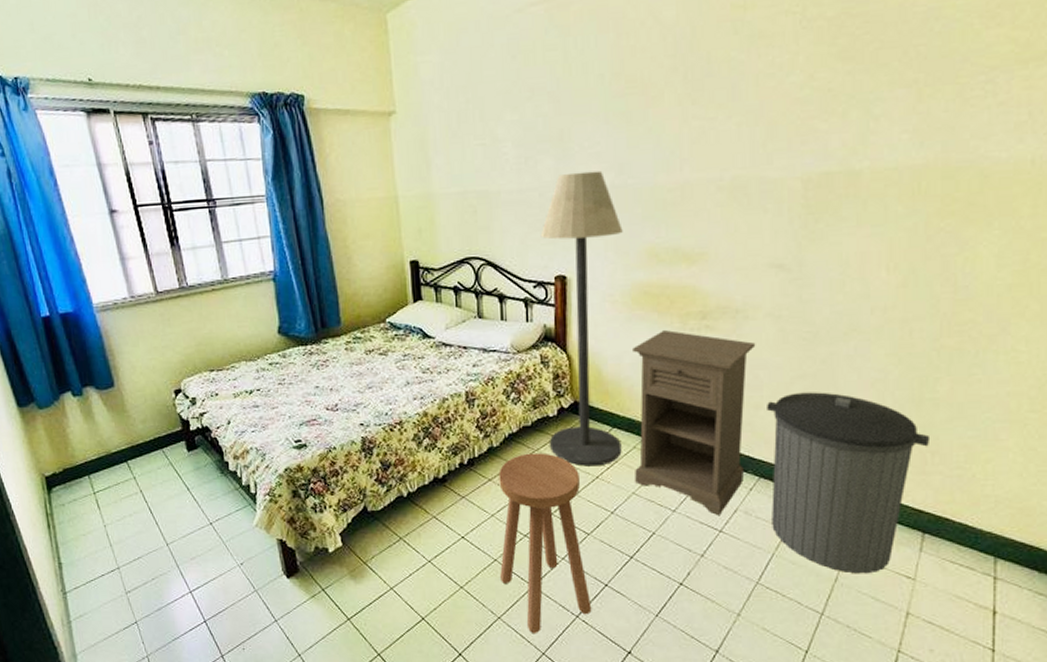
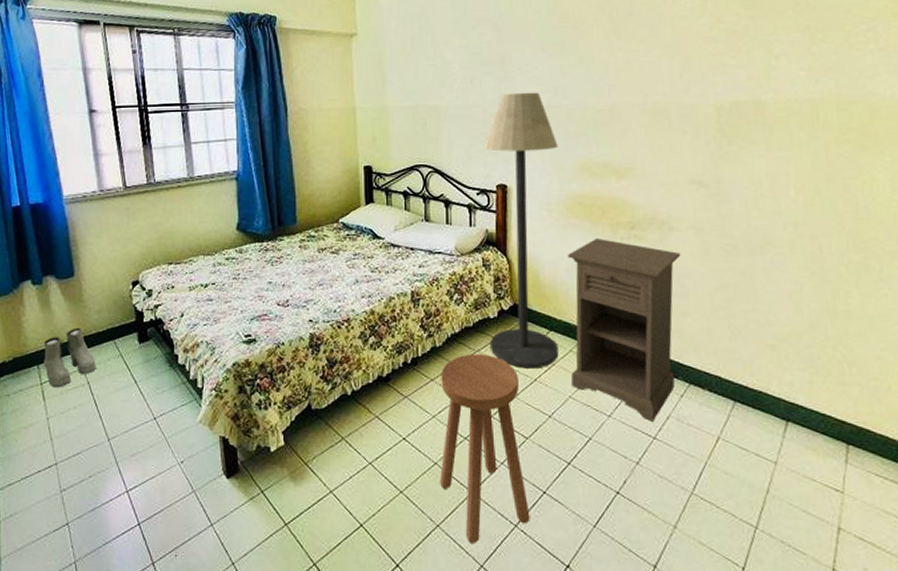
boots: none [92,437,148,497] -> present [44,327,96,388]
trash can: present [767,392,931,574] -> none [693,301,847,486]

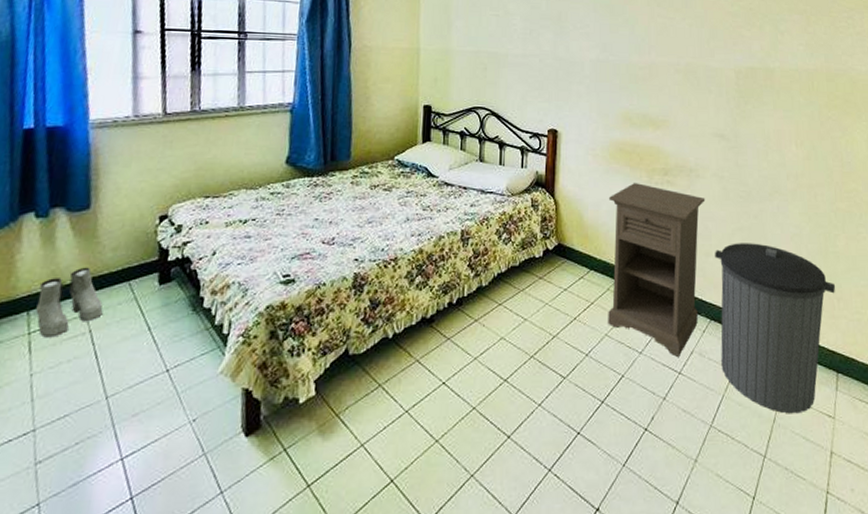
stool: present [440,354,530,545] -> none [477,293,564,494]
floor lamp: present [484,92,559,369] -> none [533,46,604,308]
trash can: none [693,301,847,486] -> present [715,243,836,414]

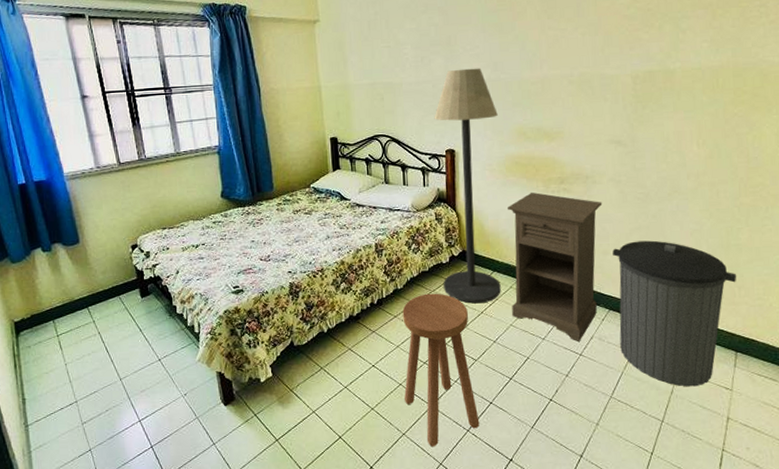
boots: present [35,267,103,338] -> none [57,286,105,339]
stool: none [477,293,564,494] -> present [402,293,480,447]
floor lamp: none [533,46,604,308] -> present [434,68,501,304]

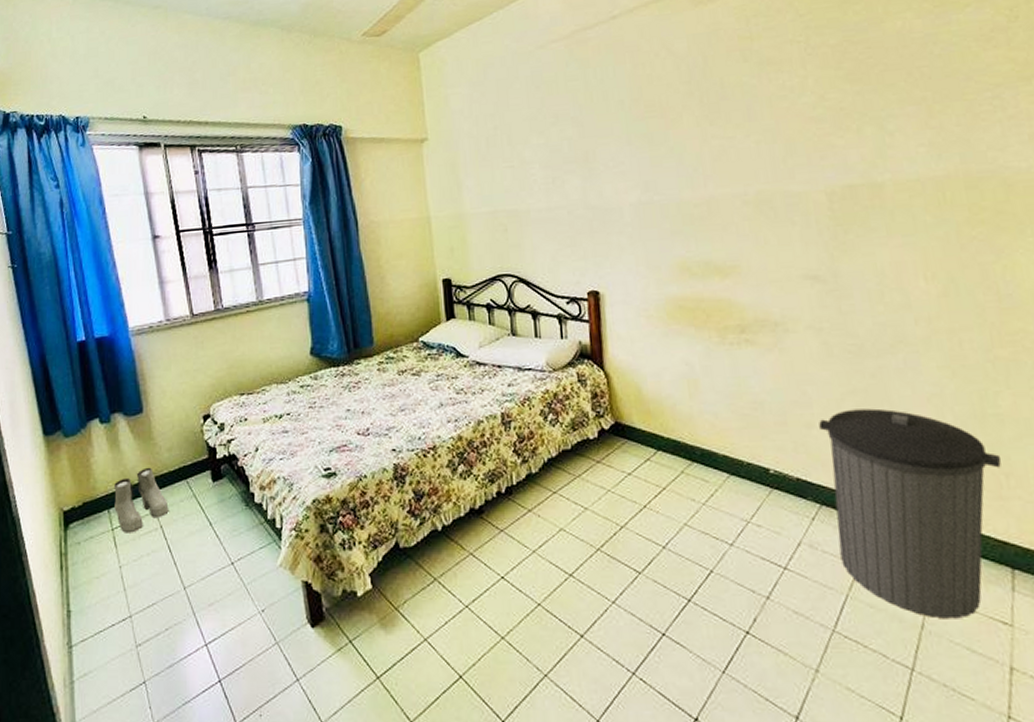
boots: none [57,286,105,339] -> present [114,467,169,533]
stool: present [402,293,480,447] -> none [539,479,650,696]
floor lamp: present [434,68,501,304] -> none [571,188,669,494]
nightstand: present [506,192,603,341] -> none [670,345,804,549]

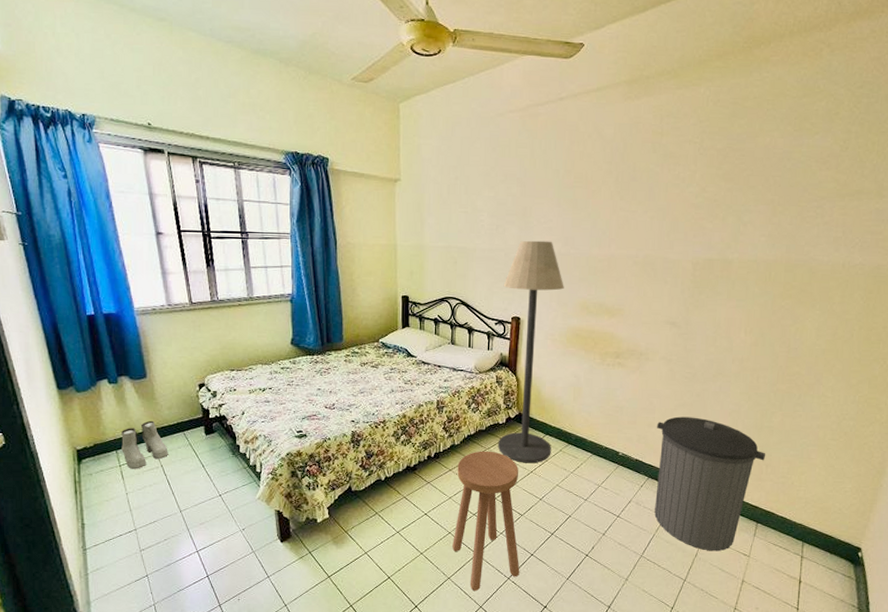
stool: none [539,479,650,696] -> present [452,451,520,592]
floor lamp: none [571,188,669,494] -> present [497,240,564,463]

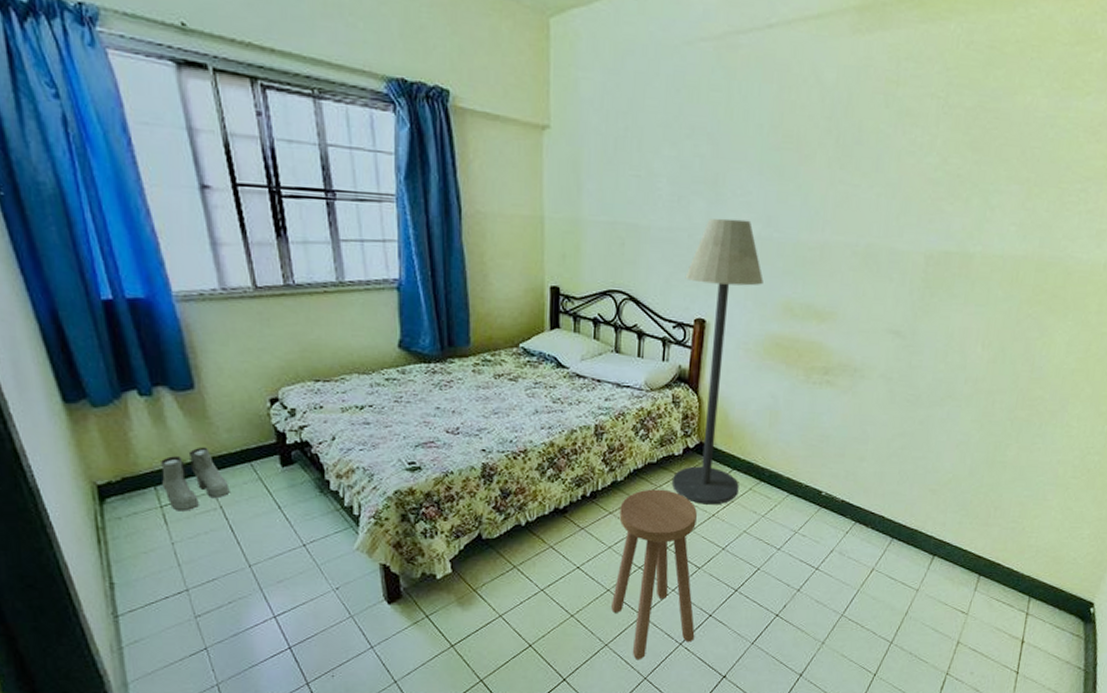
trash can: present [654,416,766,551] -> none [860,448,996,609]

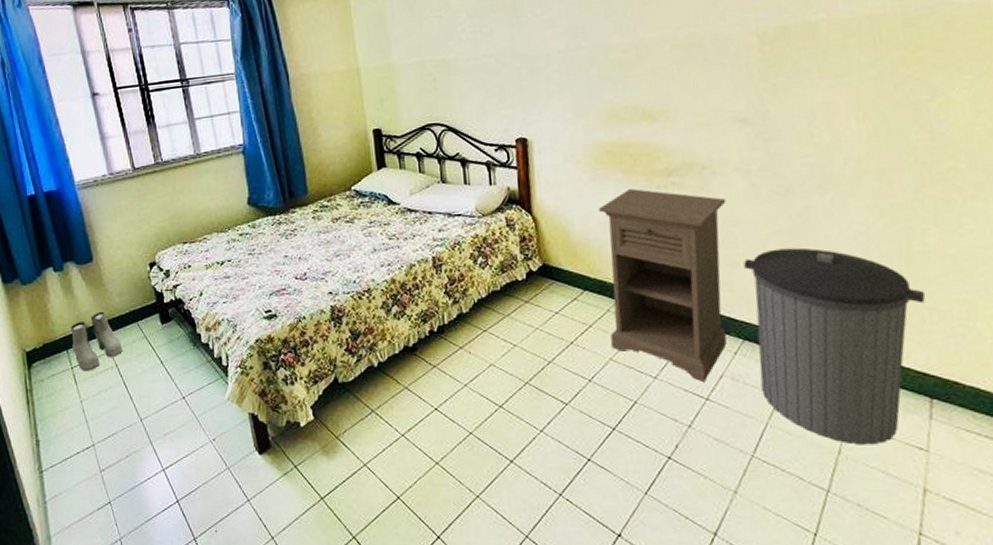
stool: present [611,489,697,660] -> none [469,318,576,515]
floor lamp: present [671,218,764,505] -> none [499,35,596,332]
nightstand: none [747,382,868,554] -> present [597,189,727,381]
trash can: none [860,448,996,609] -> present [744,247,926,445]

